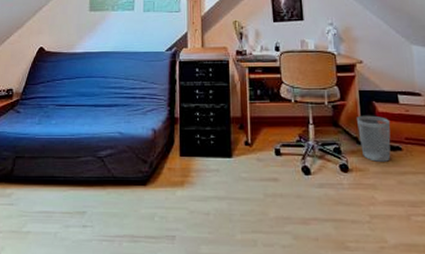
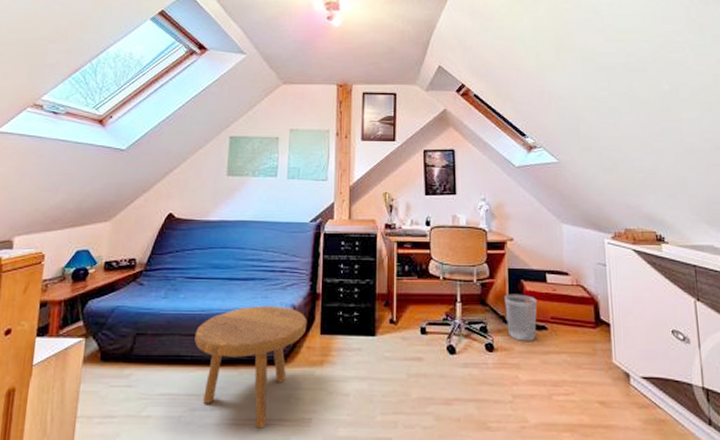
footstool: none [66,130,167,246] -> present [195,305,307,430]

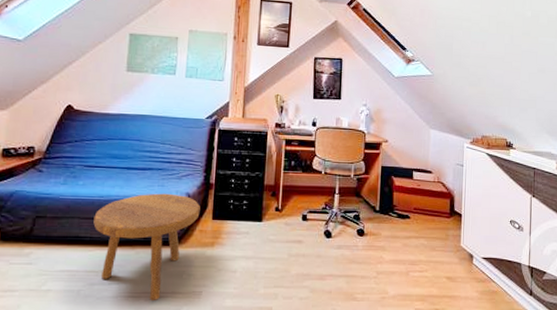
wastebasket: present [505,294,538,341] -> none [376,188,404,228]

